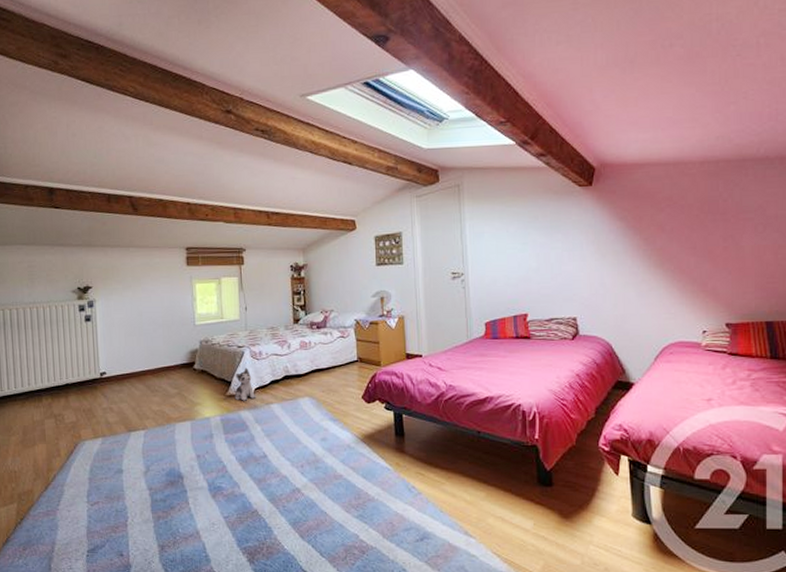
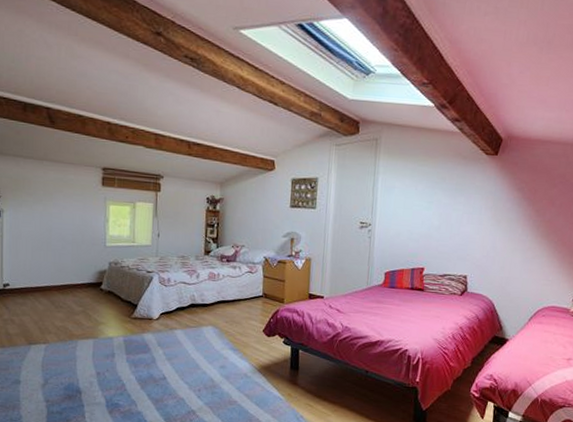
plush toy: present [234,367,256,401] -> none [139,292,161,325]

